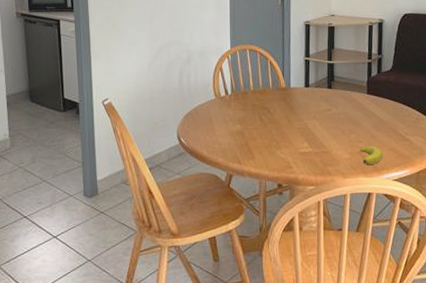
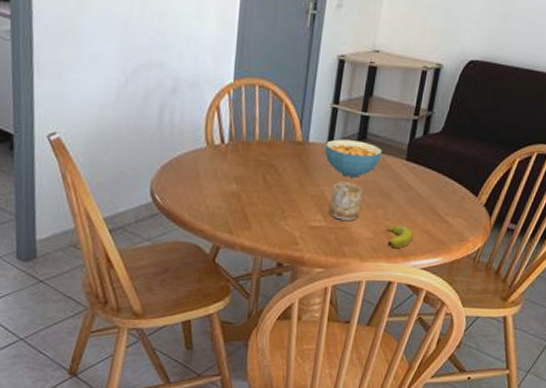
cereal bowl: none [304,83,348,111] -> present [325,139,382,178]
mug: none [312,116,337,146] -> present [329,182,363,221]

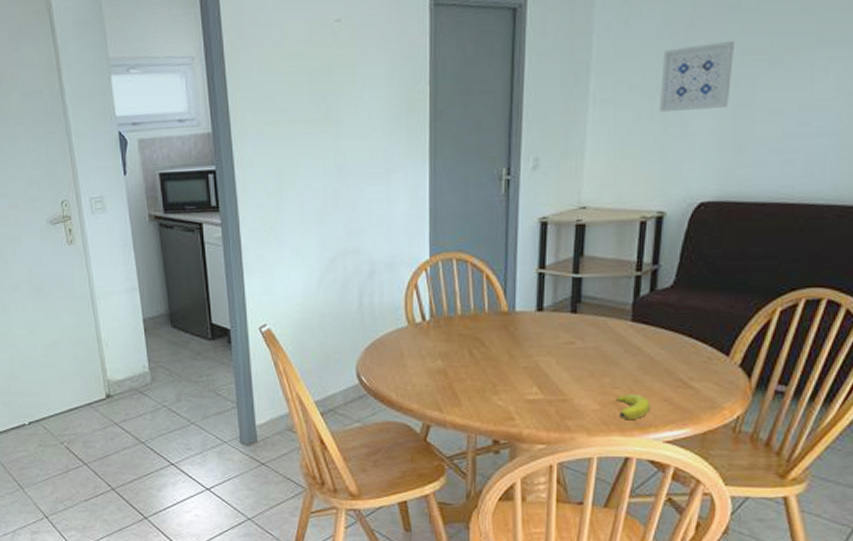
cereal bowl: present [325,139,382,178] -> none [535,305,601,345]
mug: present [329,182,363,221] -> none [546,351,583,392]

